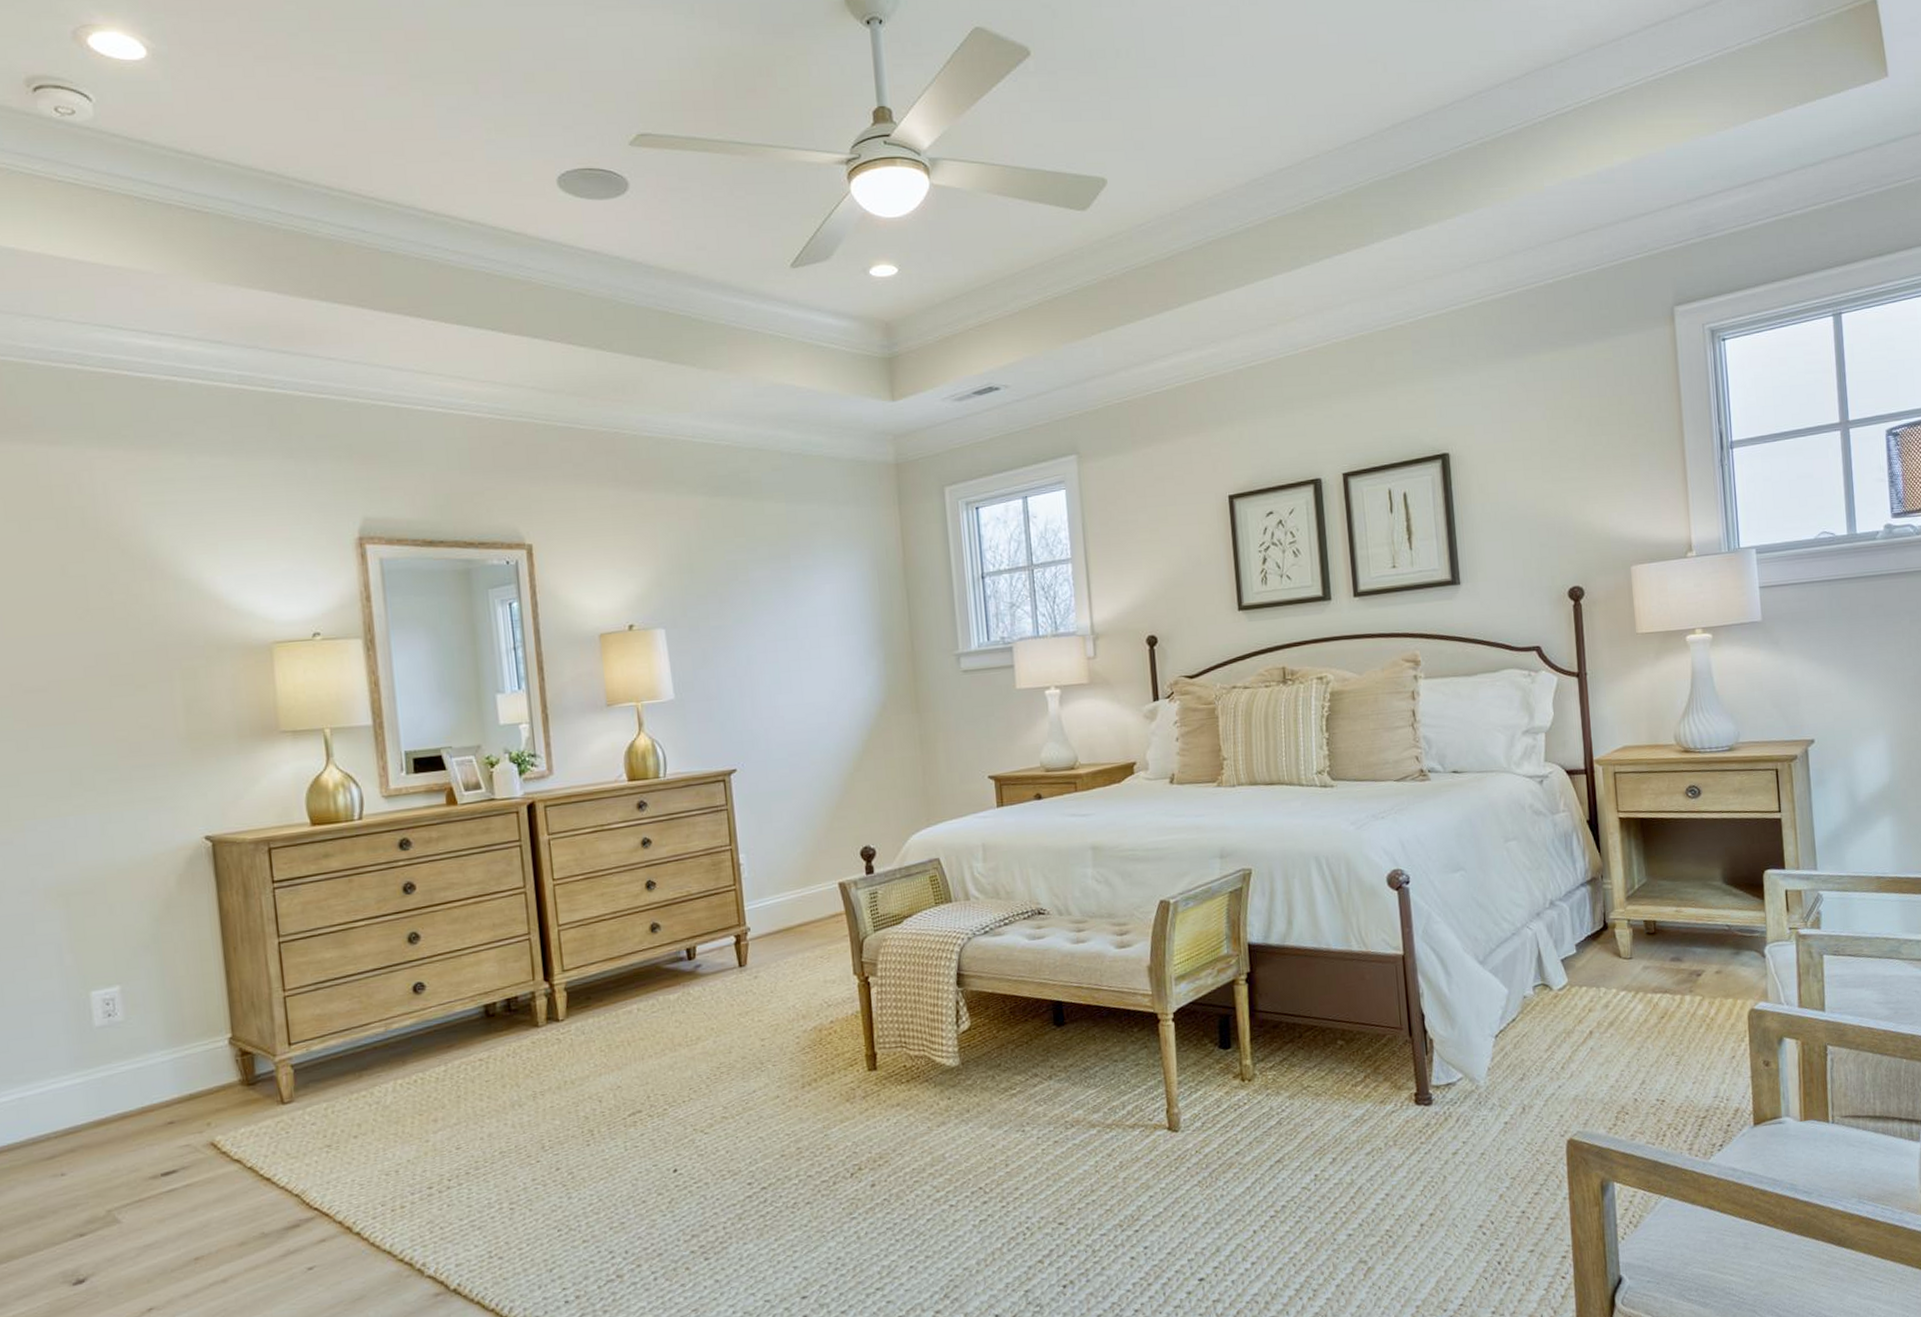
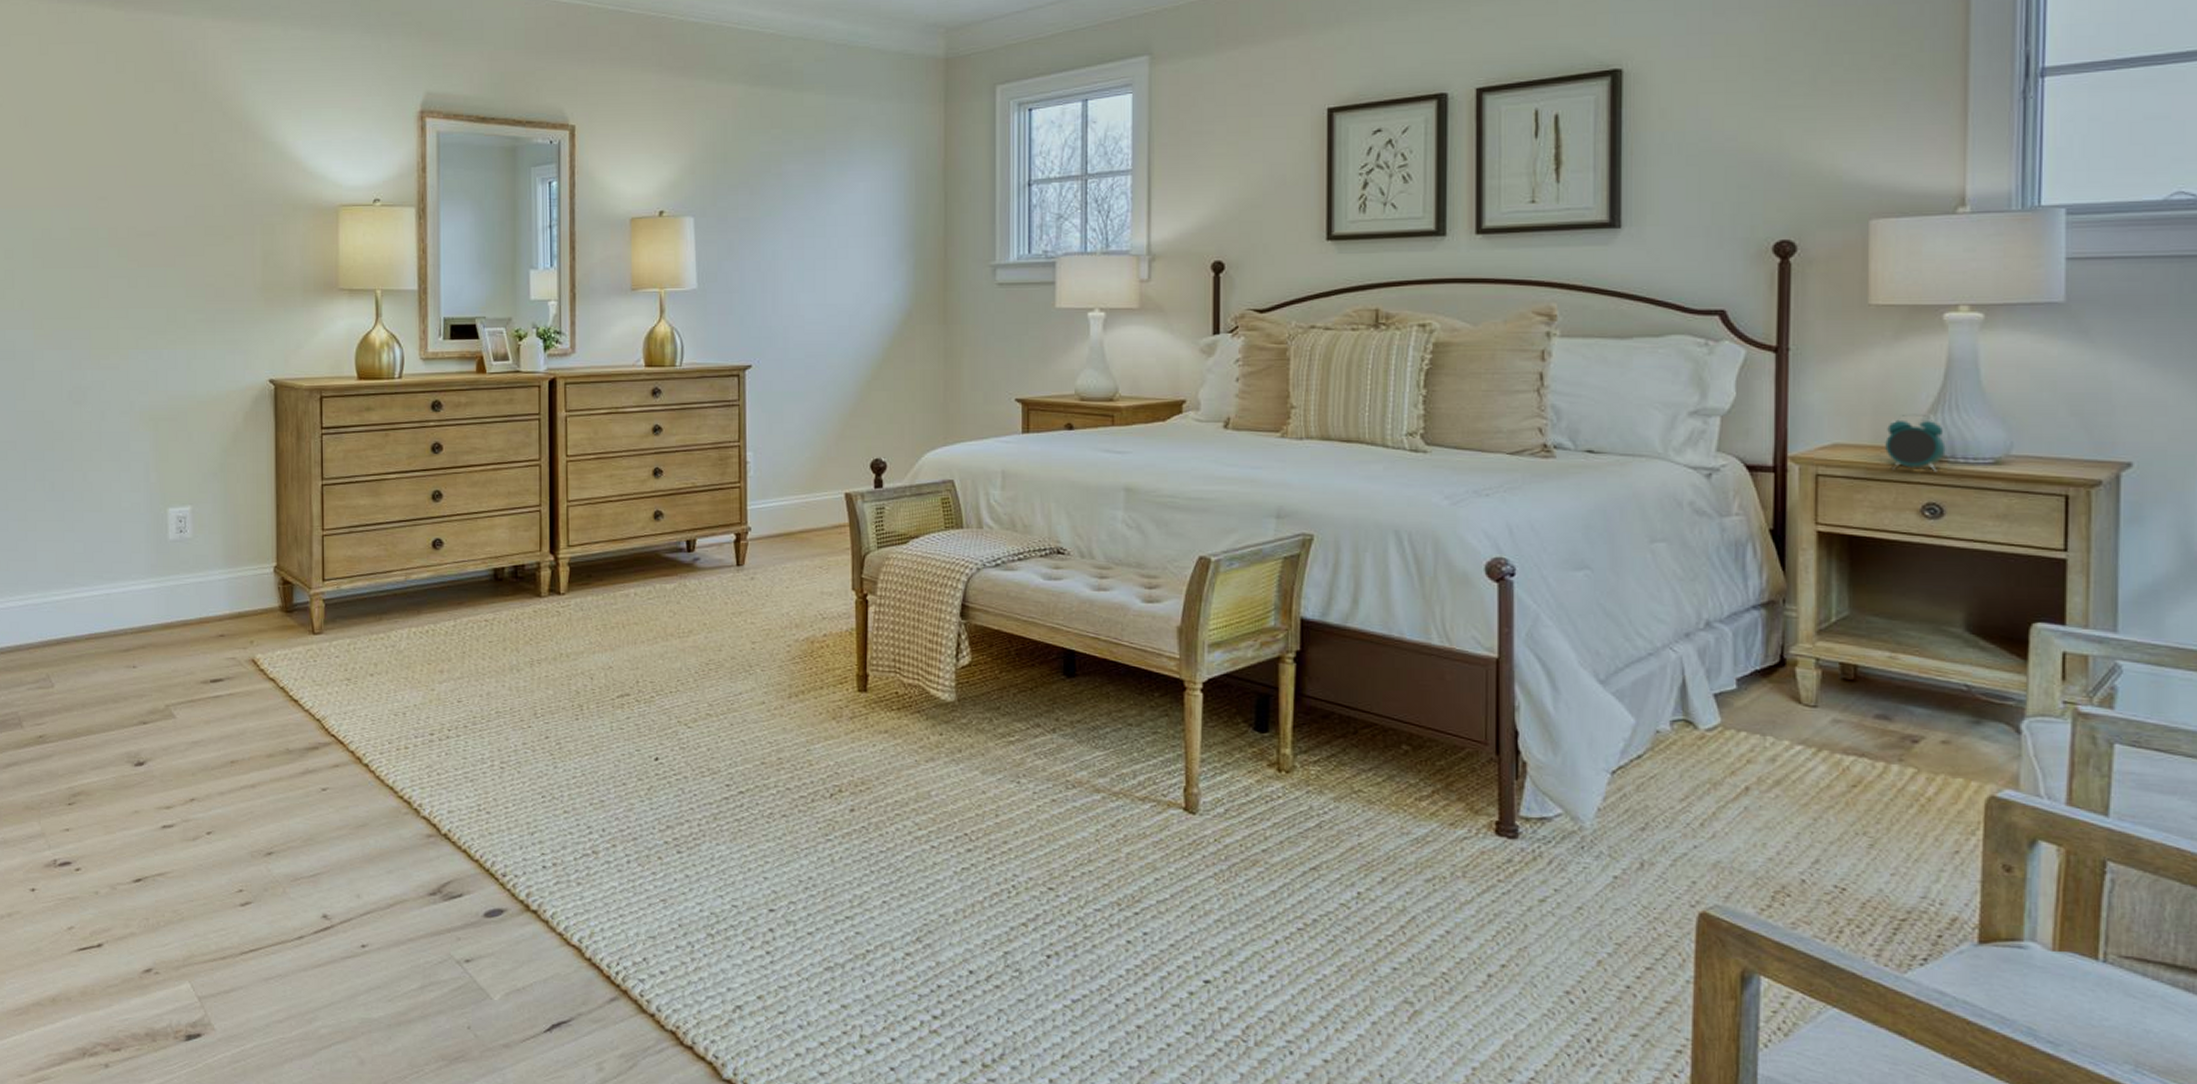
alarm clock: none [1657,716,1697,763] -> present [1885,413,1946,472]

